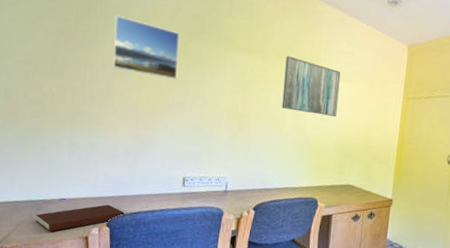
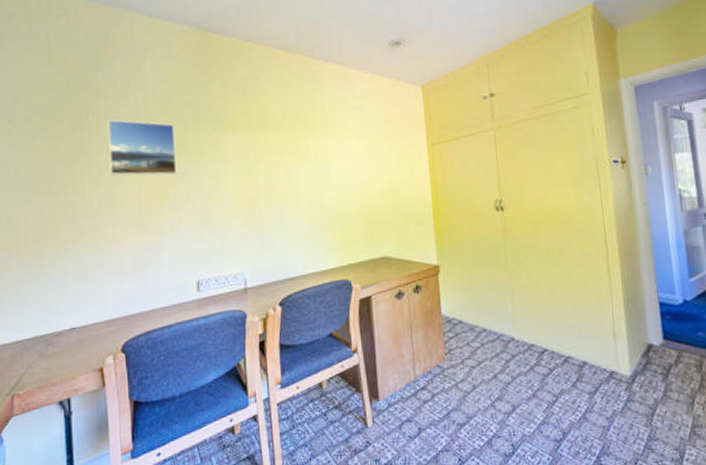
notebook: present [35,204,125,232] -> none [46,326,139,369]
wall art: present [281,56,341,117] -> none [289,124,355,184]

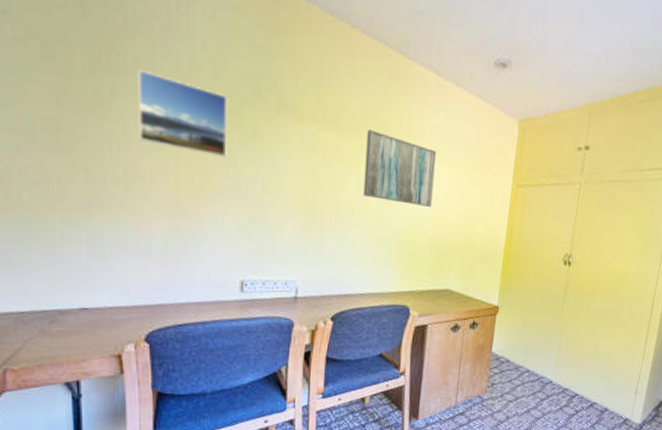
wall art: none [289,124,355,184] -> present [363,129,437,207]

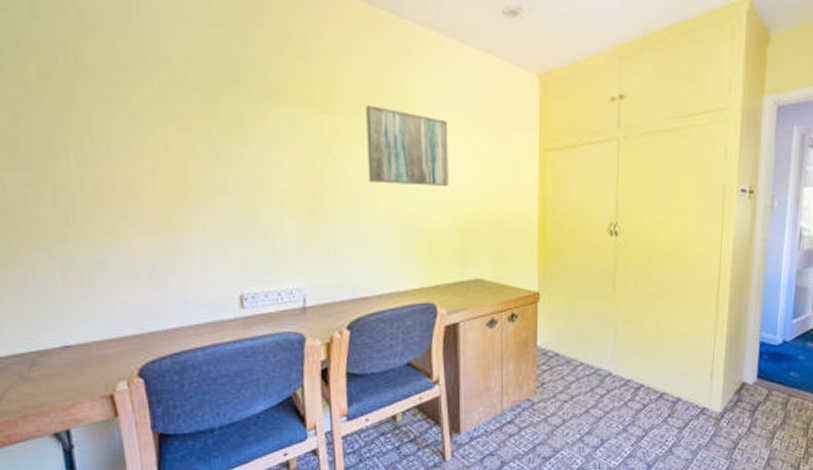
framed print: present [138,69,228,157] -> none [99,67,209,155]

